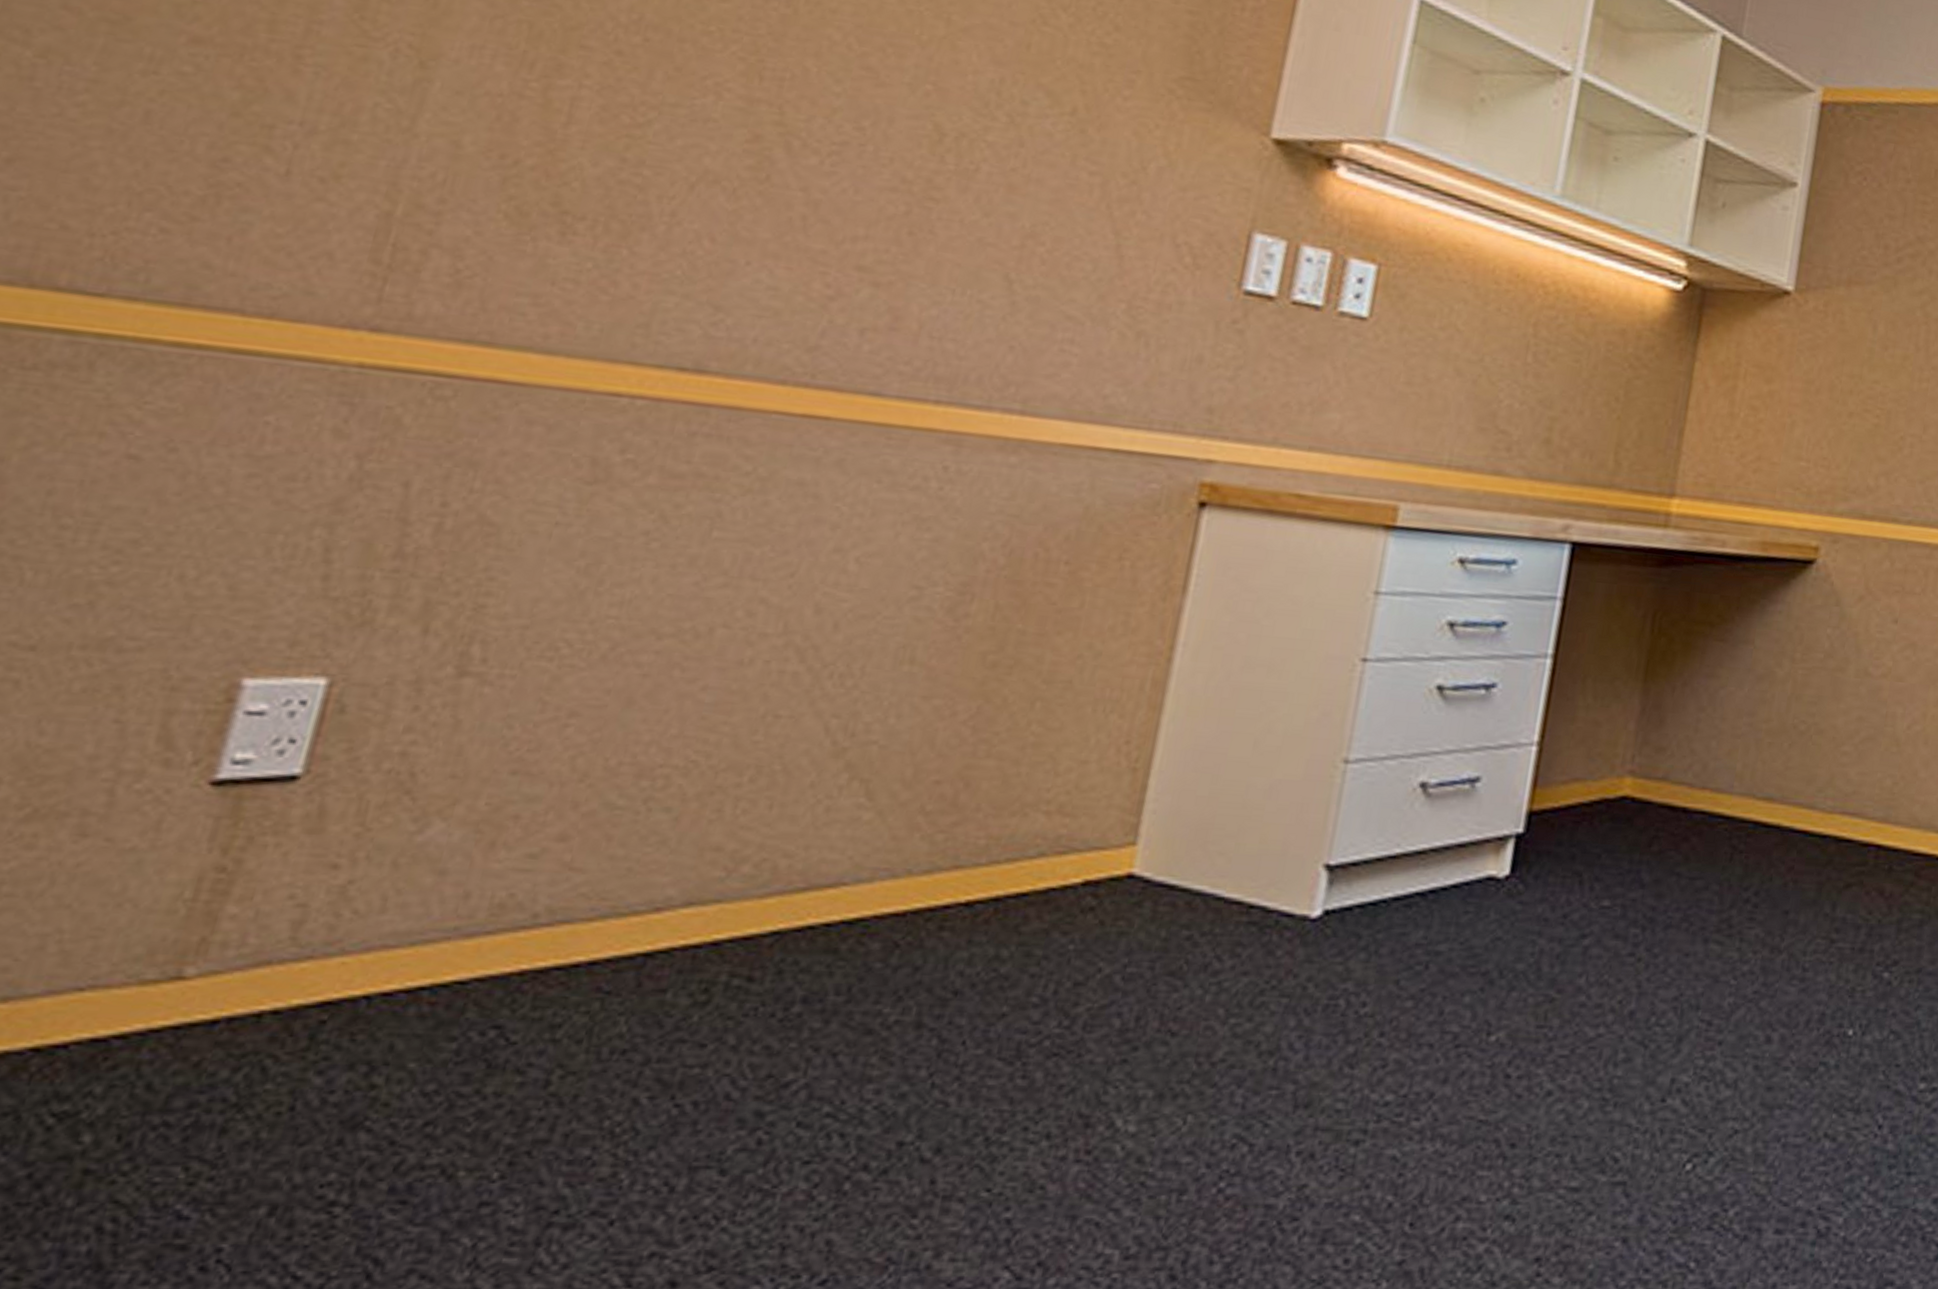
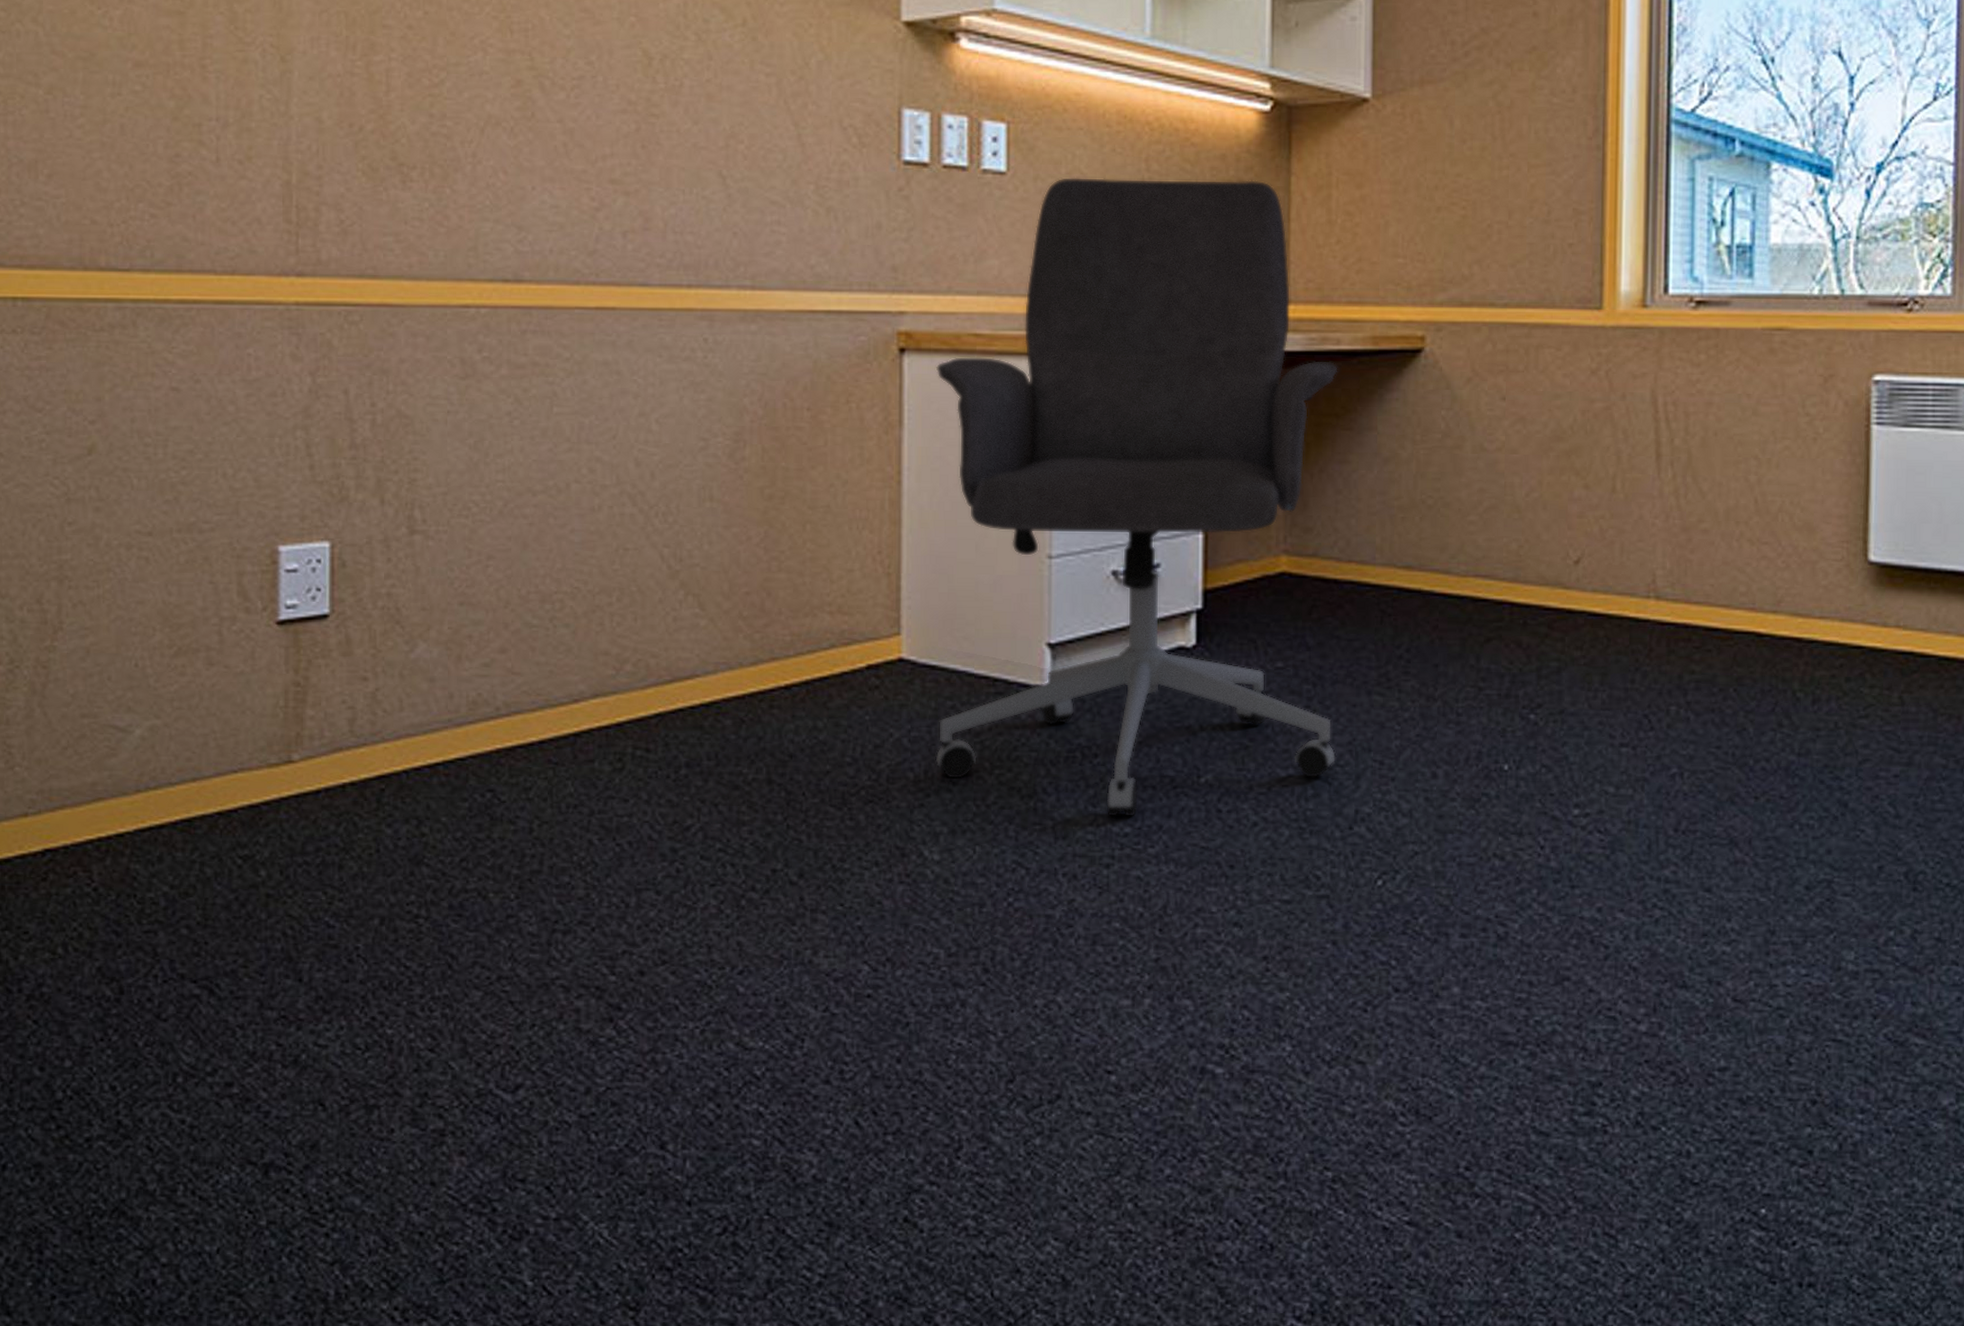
office chair: none [1153,332,1720,1082] -> present [935,176,1338,817]

